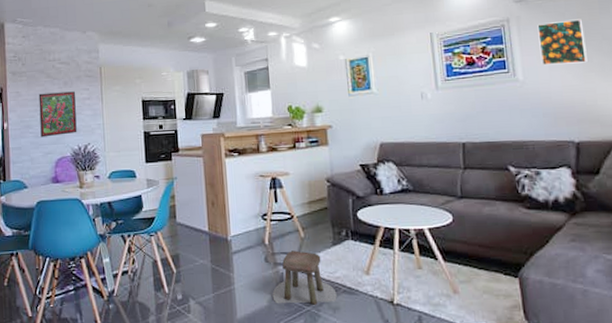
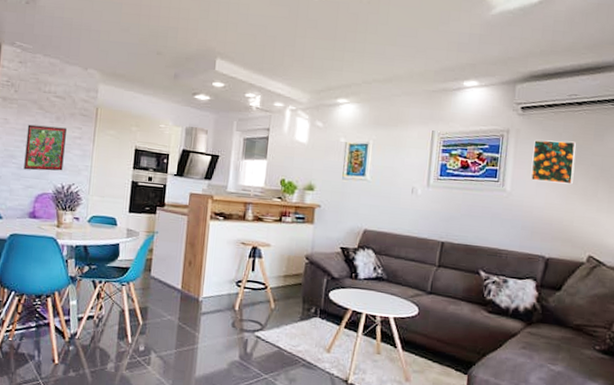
stool: present [272,250,337,305] -> none [233,319,296,374]

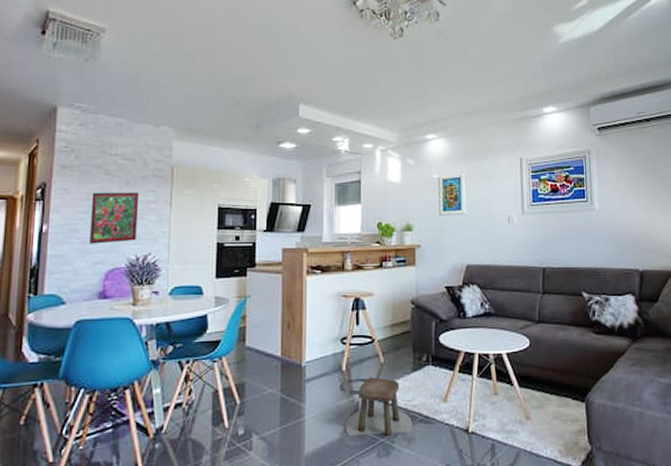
stool: none [233,319,296,374] -> present [345,377,413,437]
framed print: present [530,139,576,185] -> none [613,156,653,197]

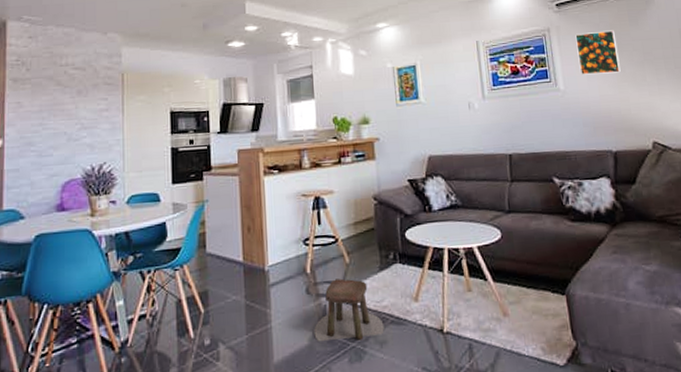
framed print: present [89,192,138,244] -> none [45,101,91,157]
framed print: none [613,156,653,197] -> present [575,30,621,75]

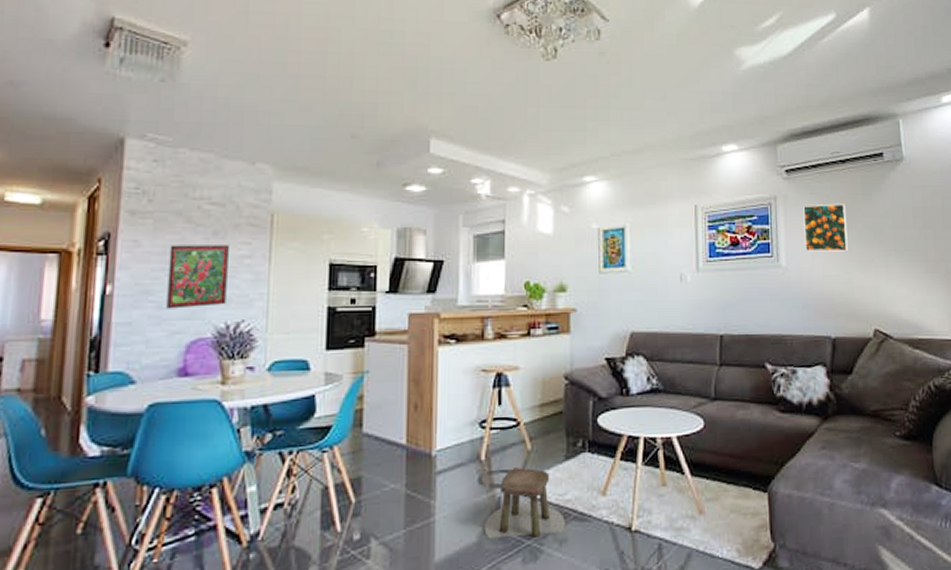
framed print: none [45,101,91,157] -> present [166,245,229,309]

